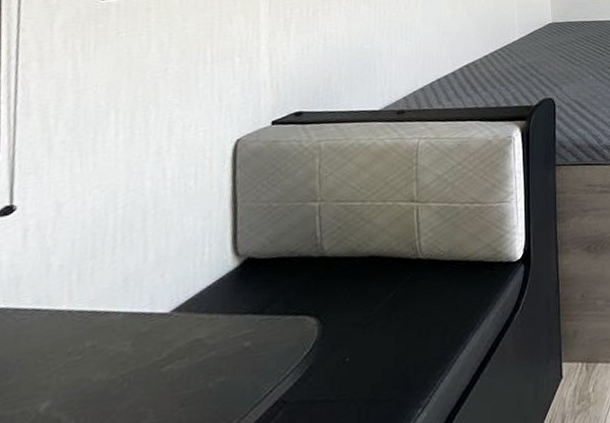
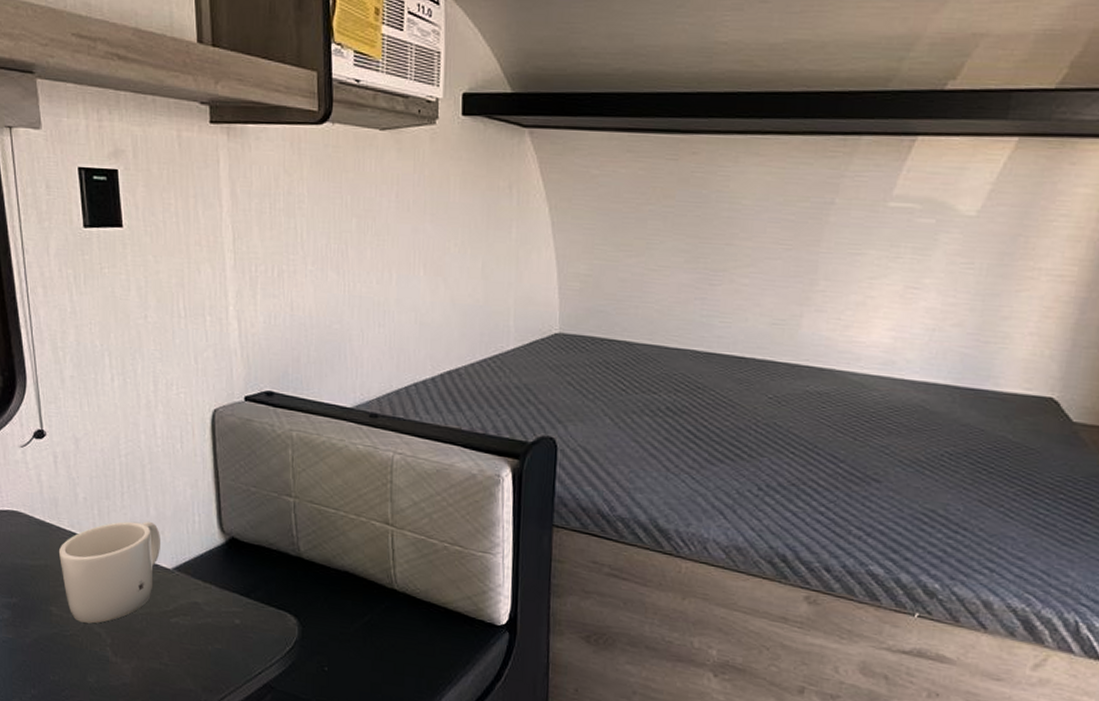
mug: none [11,268,159,415] -> present [58,521,161,624]

